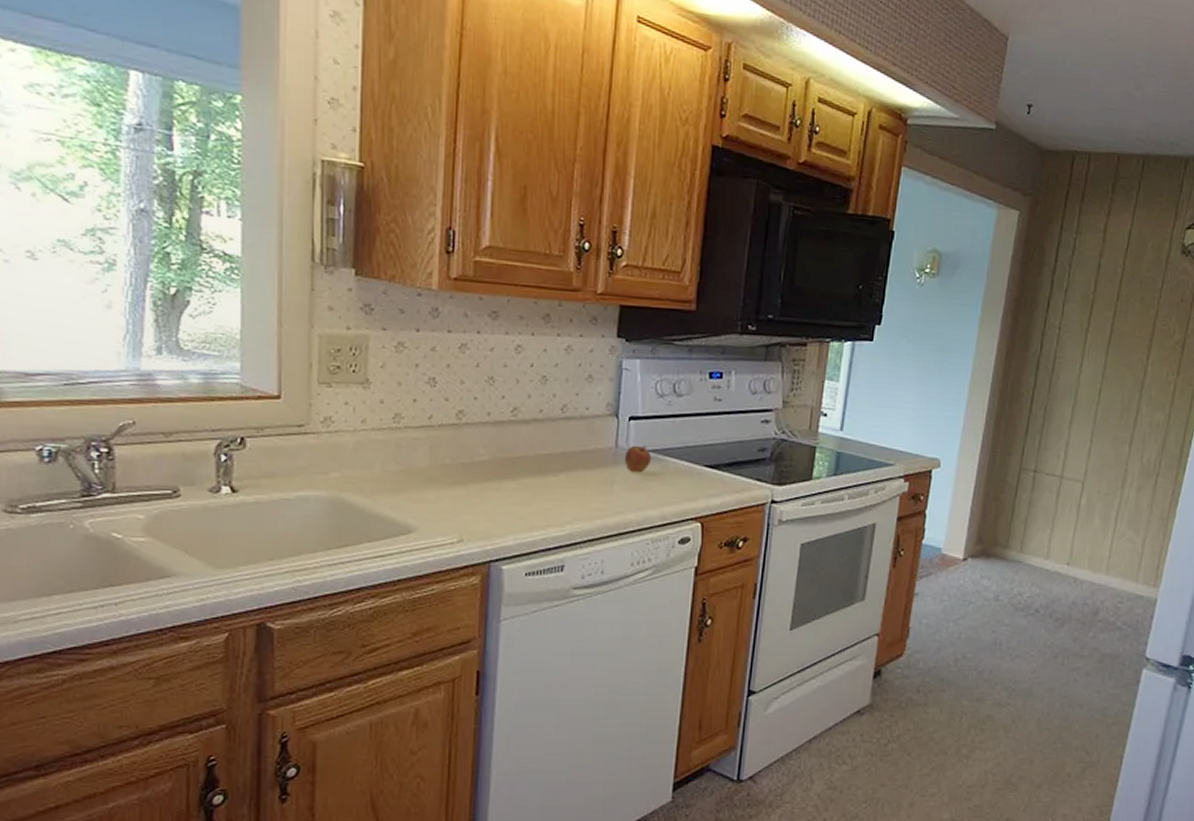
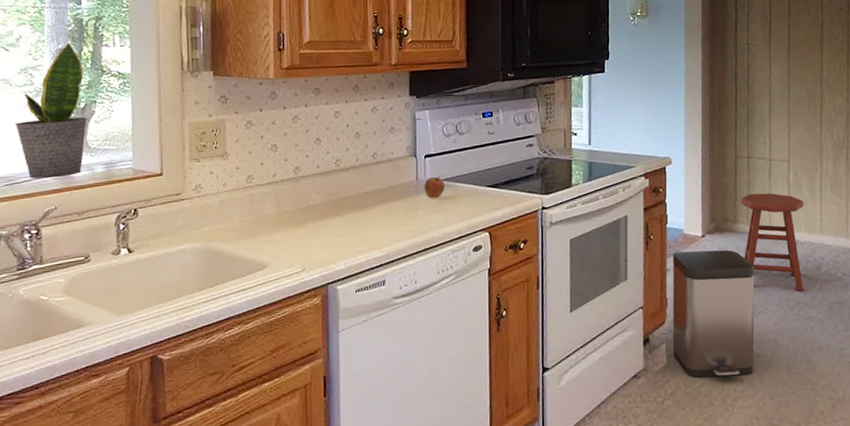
potted plant: none [76,201,179,384] -> present [14,42,87,180]
pedal bin: none [907,574,1020,724] -> present [672,250,755,378]
stool: none [1010,515,1093,639] -> present [740,193,804,292]

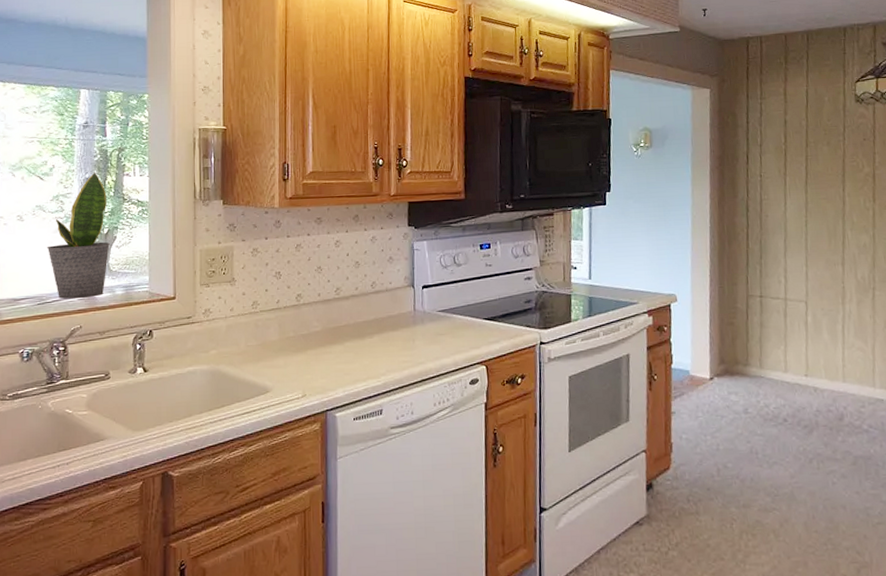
fruit: present [424,176,445,199] -> none [421,307,442,330]
pedal bin: present [672,250,755,378] -> none [677,393,769,530]
stool: present [740,193,804,292] -> none [752,335,824,444]

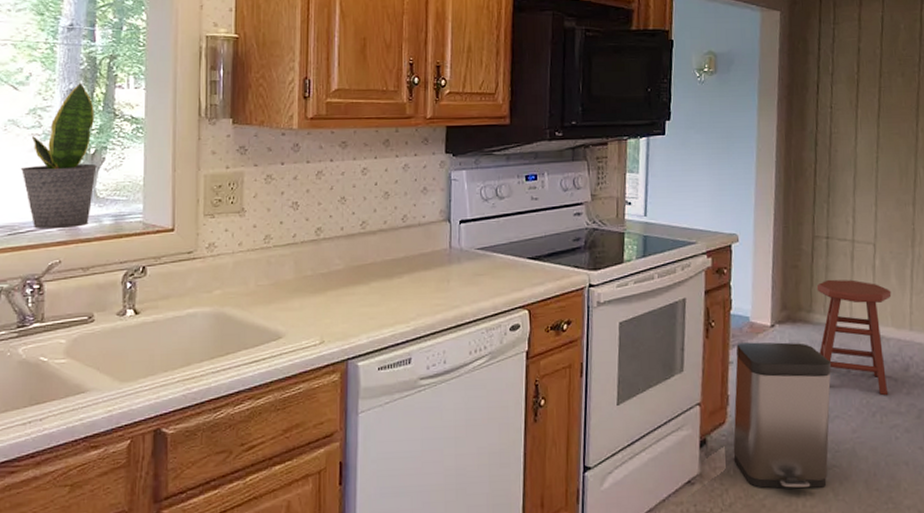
pedal bin: none [677,393,769,530] -> present [733,342,831,489]
stool: none [752,335,824,444] -> present [816,279,892,396]

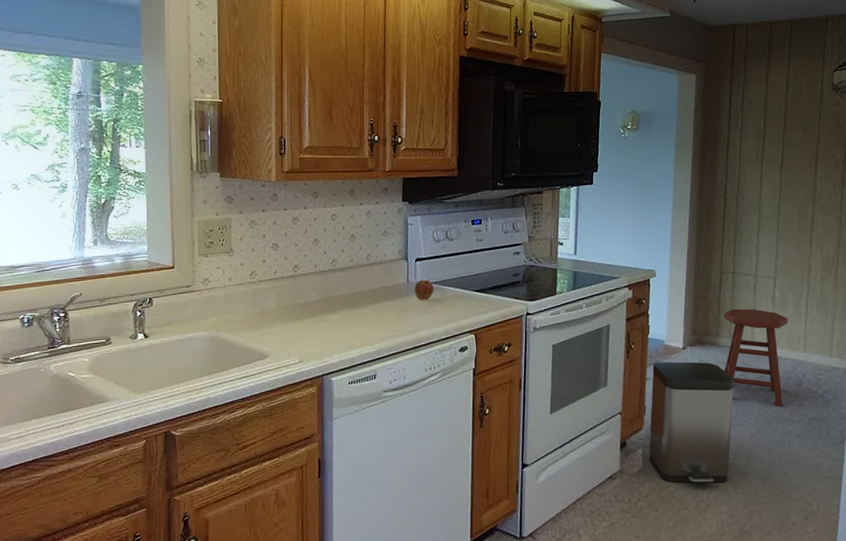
potted plant: present [20,82,97,230] -> none [43,142,107,268]
fruit: none [457,244,481,270] -> present [414,279,434,300]

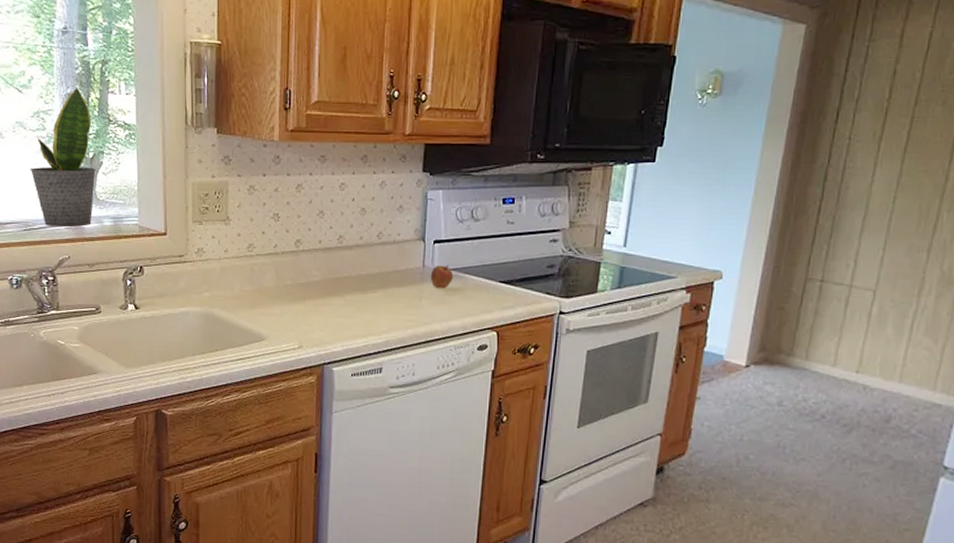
potted plant: none [43,142,107,268] -> present [29,87,96,228]
pedal bin: present [649,361,734,483] -> none [689,380,805,523]
stool: present [723,308,789,407] -> none [794,324,885,445]

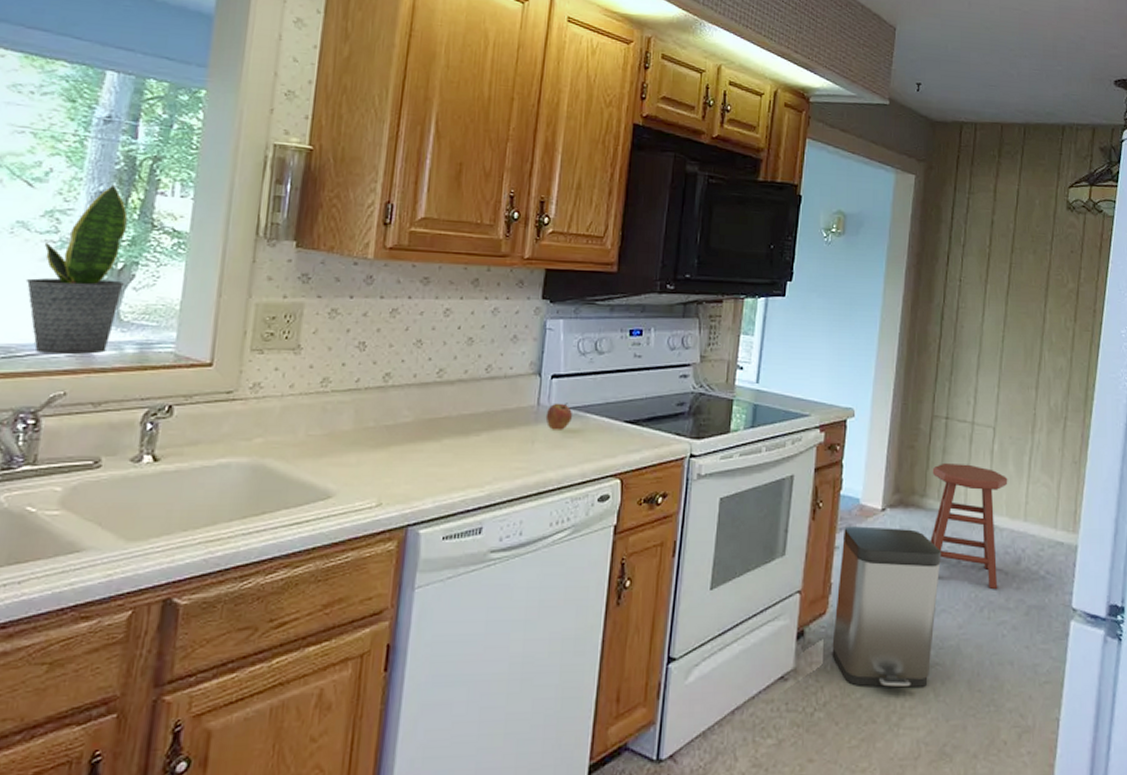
pedal bin: none [689,380,805,523] -> present [832,526,941,688]
stool: none [794,324,885,445] -> present [930,462,1008,590]

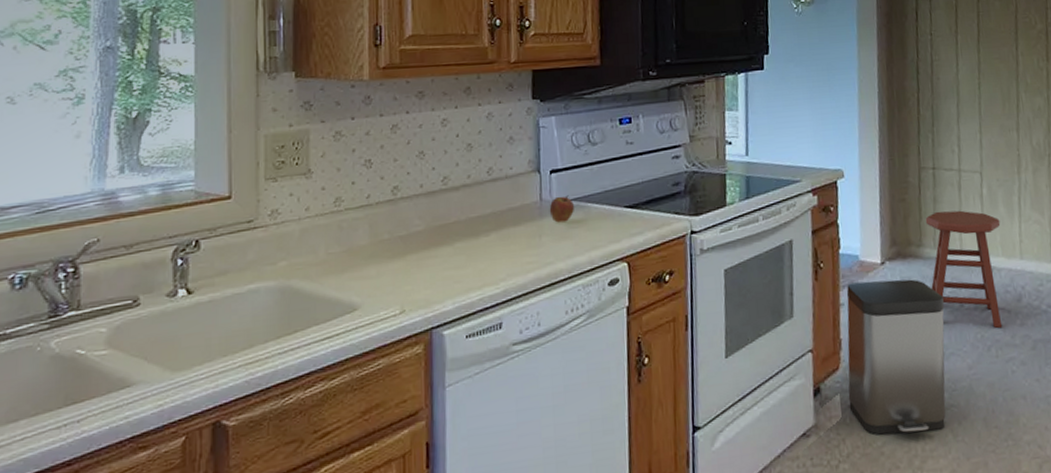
potted plant: present [25,184,128,355] -> none [49,38,140,206]

